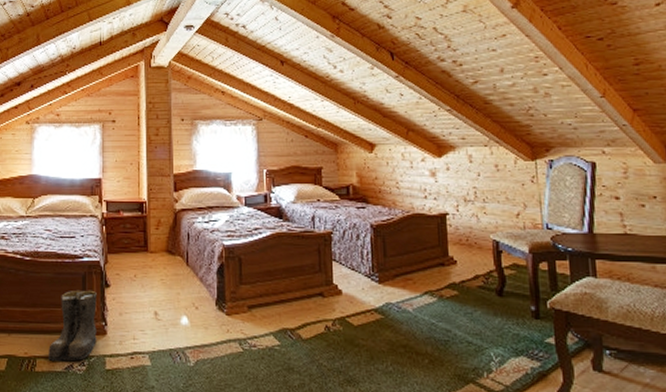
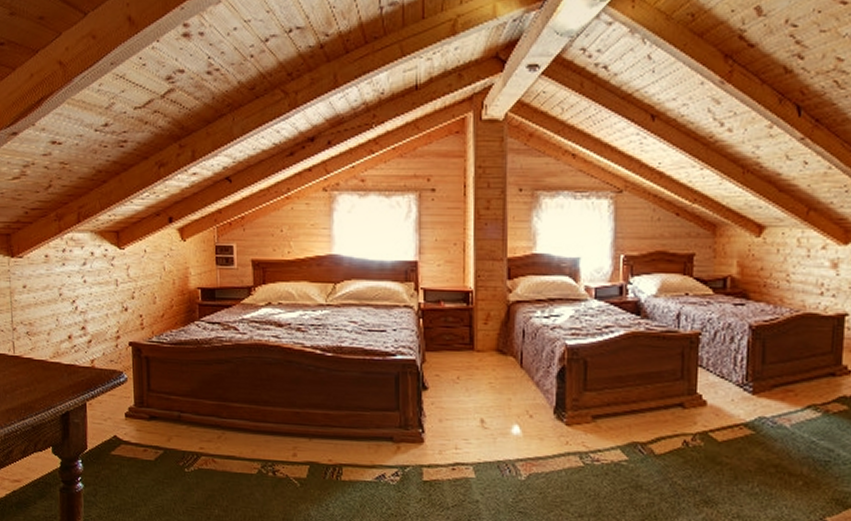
boots: present [48,289,98,362] -> none [356,391,414,471]

